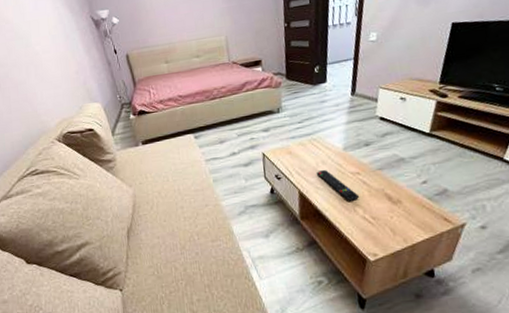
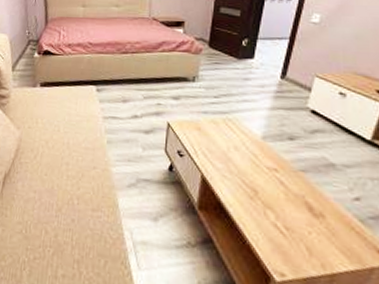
remote control: present [317,170,360,201] -> none [226,157,274,202]

